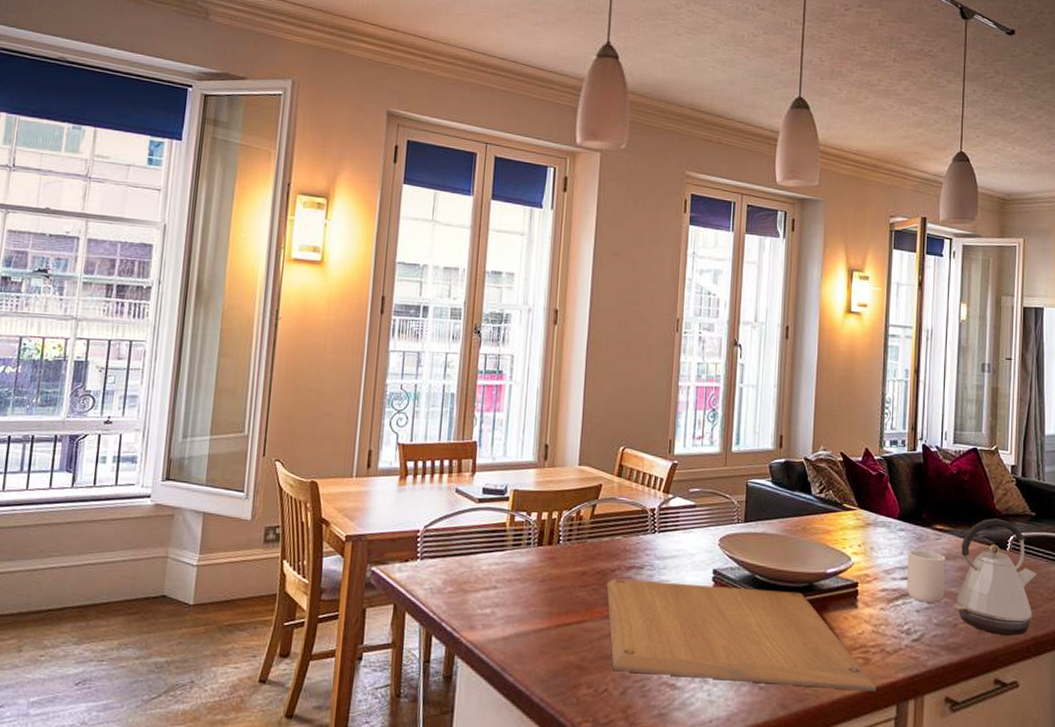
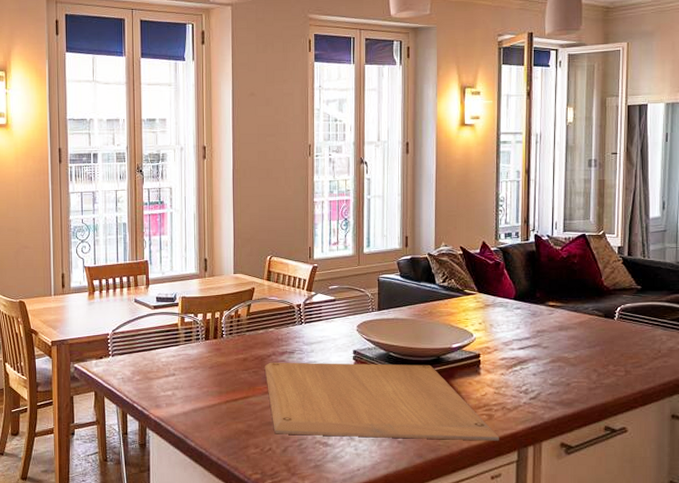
cup: present [907,549,946,603] -> none [524,324,558,367]
kettle: present [954,518,1037,636] -> none [567,293,643,390]

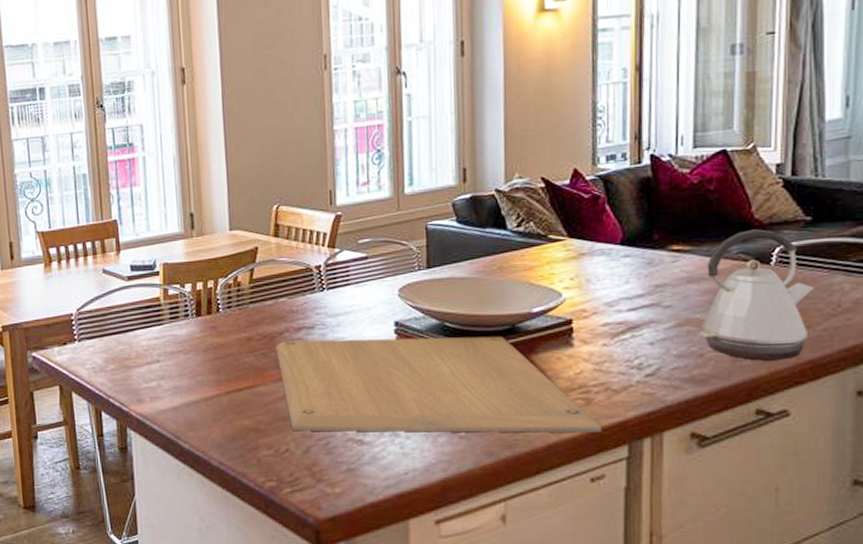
kettle: none [567,293,643,390] -> present [699,229,814,361]

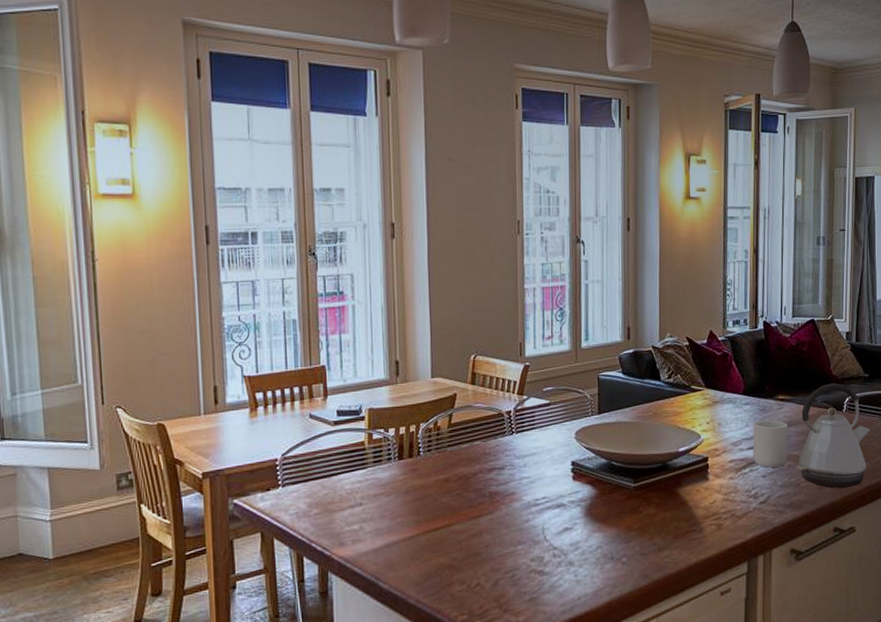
chopping board: present [275,336,602,433] -> none [470,472,729,566]
cup: none [635,275,687,334] -> present [753,420,788,468]

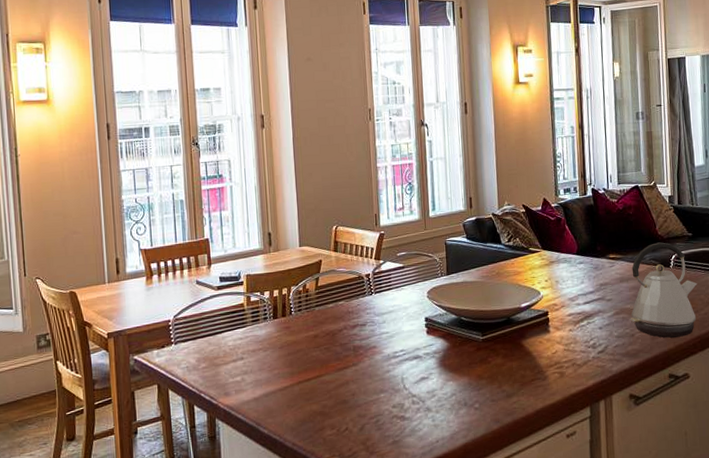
cup: present [753,420,788,468] -> none [587,277,622,320]

